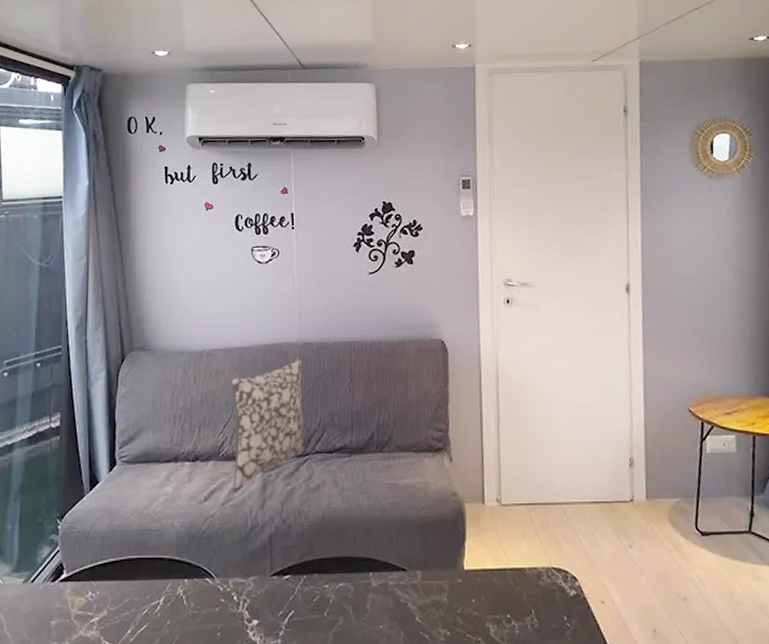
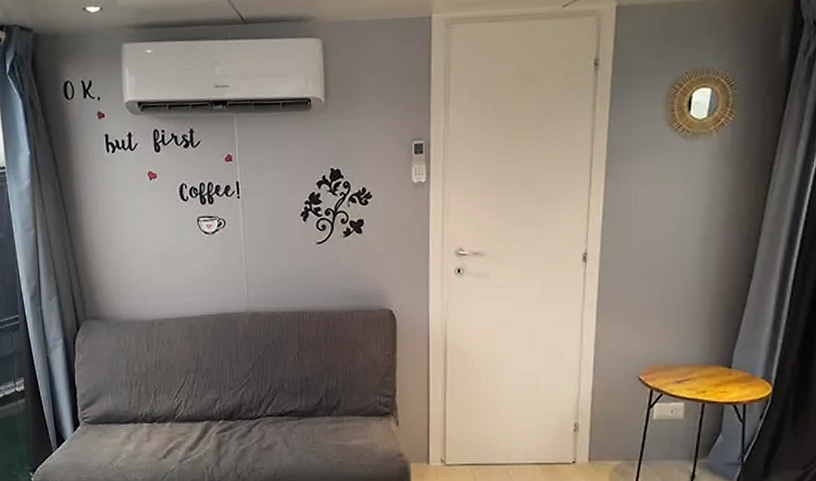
pillow: present [231,357,305,489] -> none [183,326,256,448]

